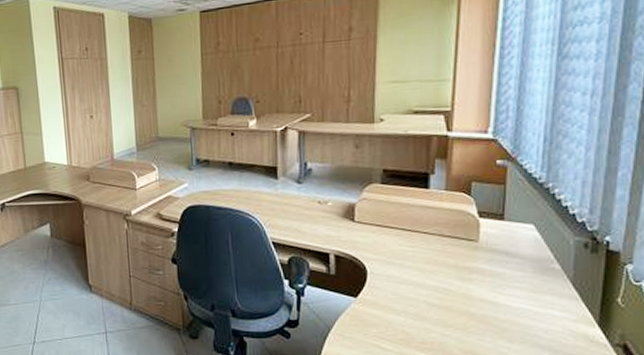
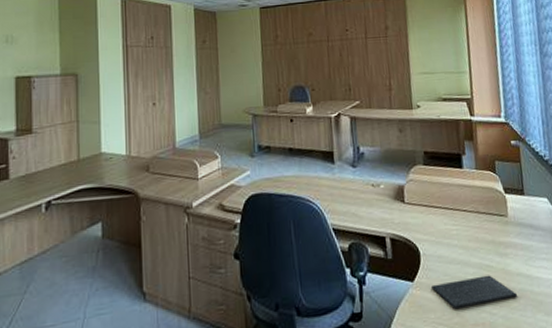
keyboard: none [377,298,476,326] -> present [431,275,517,309]

